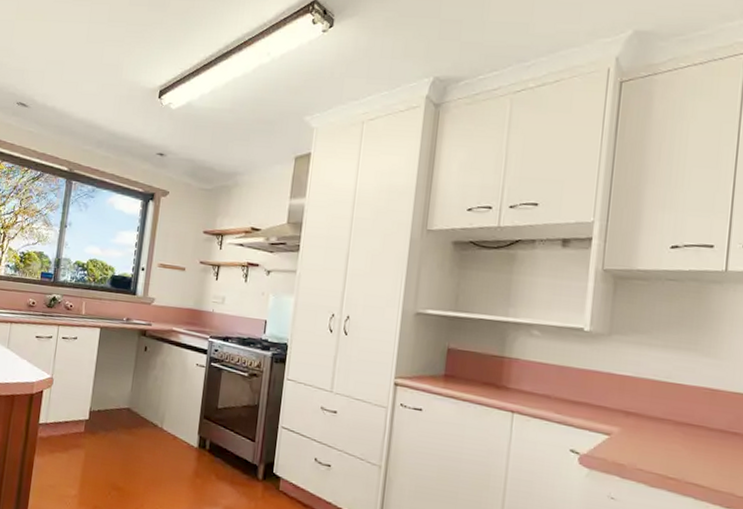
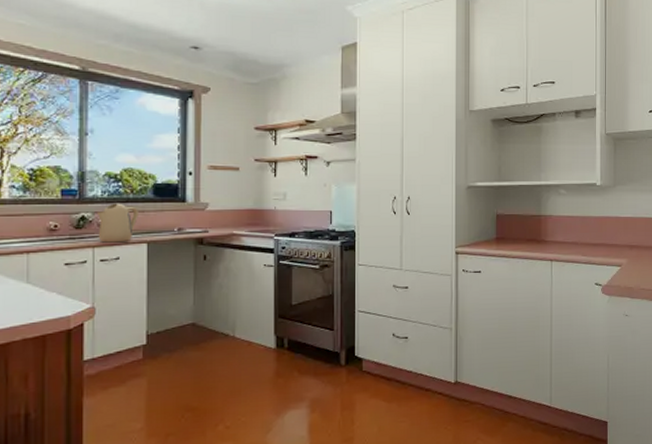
kettle: none [63,289,97,325] -> present [96,203,138,243]

